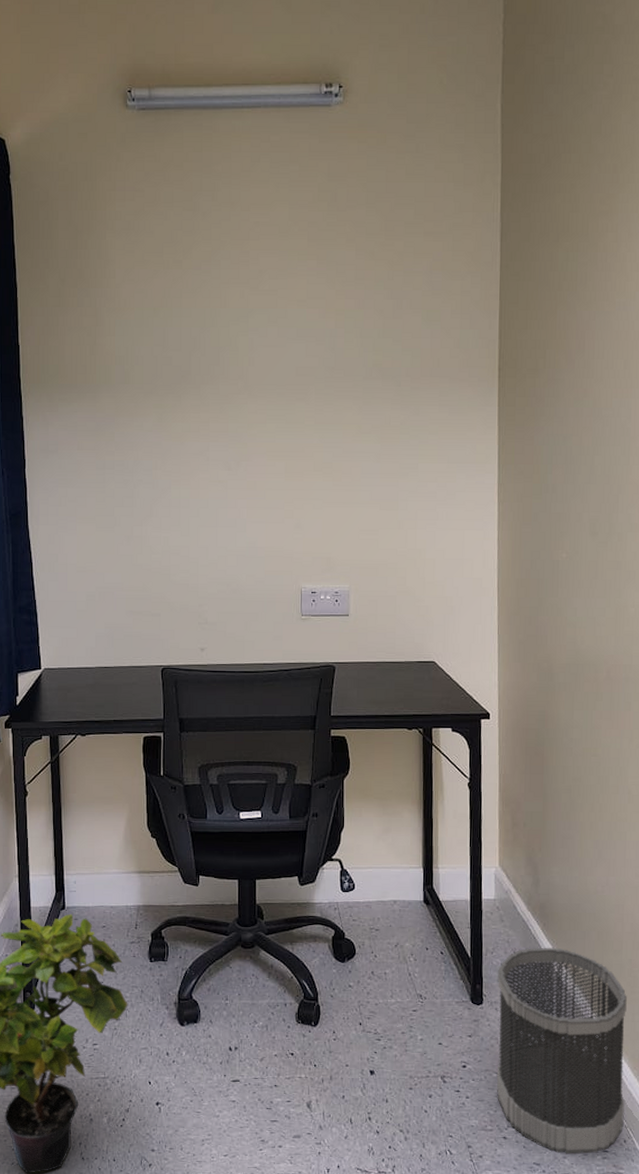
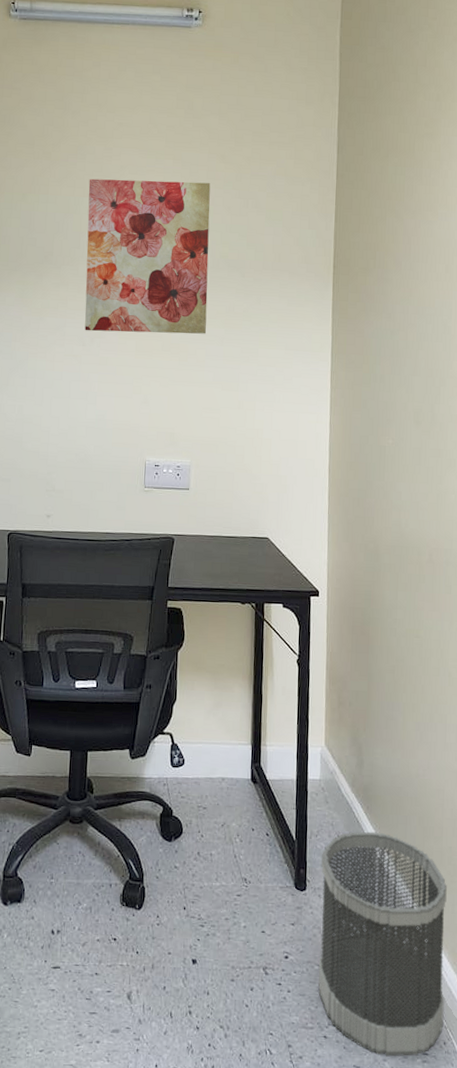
wall art: none [225,284,361,454] -> present [84,178,211,334]

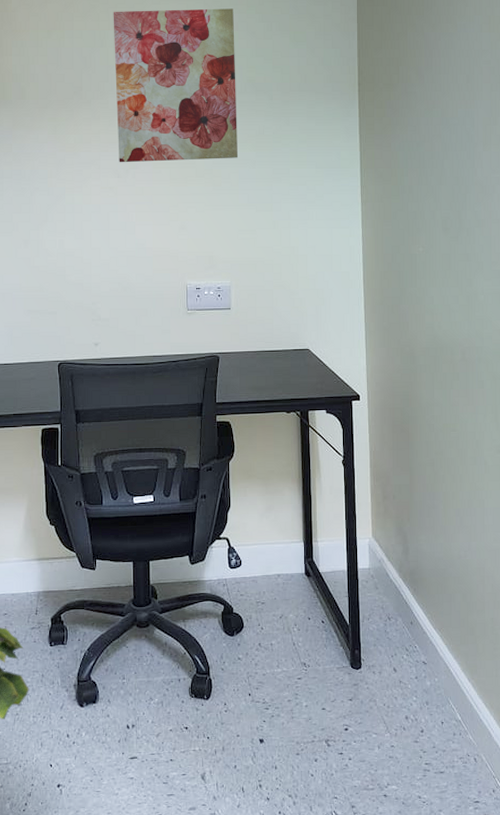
wastebasket: present [318,831,447,1057] -> none [374,611,492,807]

